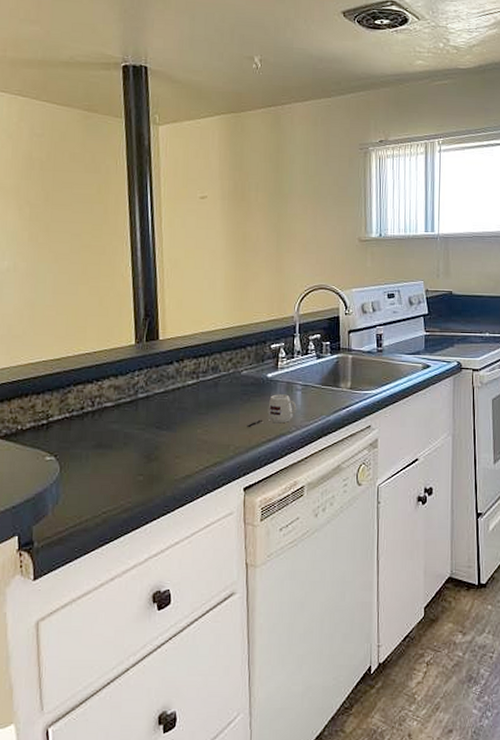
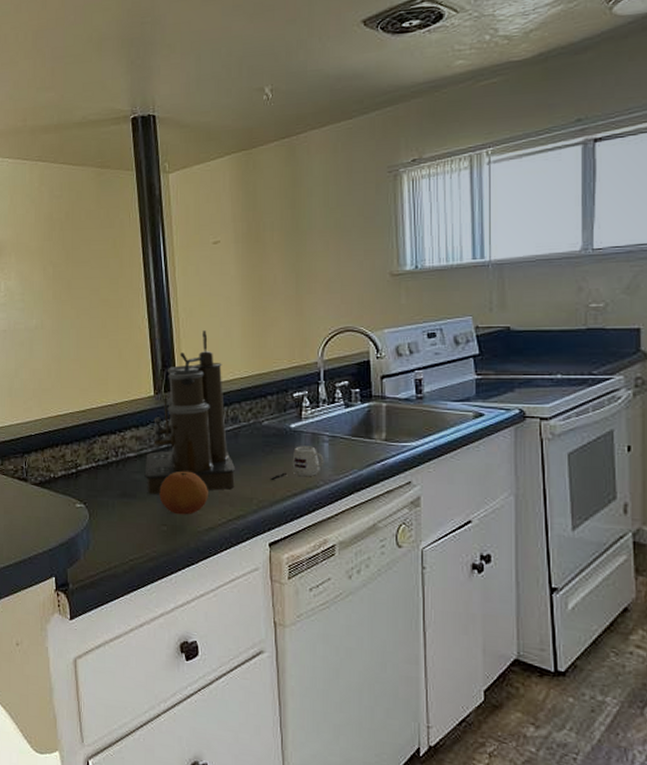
coffee maker: none [122,282,215,444] -> present [144,330,236,494]
fruit: none [136,420,187,464] -> present [159,471,208,515]

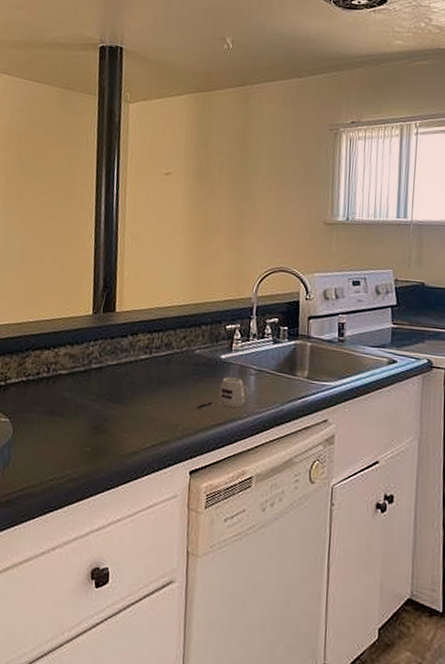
coffee maker: present [144,330,236,494] -> none [74,256,165,415]
fruit: present [159,471,208,515] -> none [86,392,136,437]

